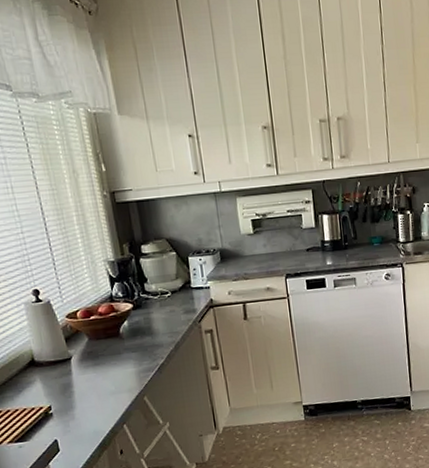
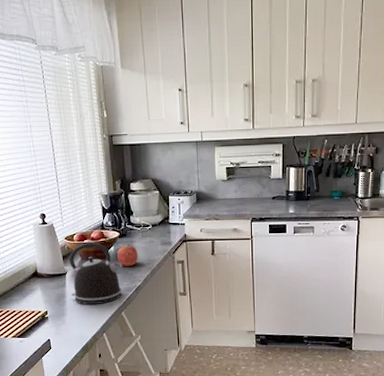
kettle: none [73,318,142,393] -> present [68,242,122,305]
apple: none [132,317,158,343] -> present [117,244,139,267]

